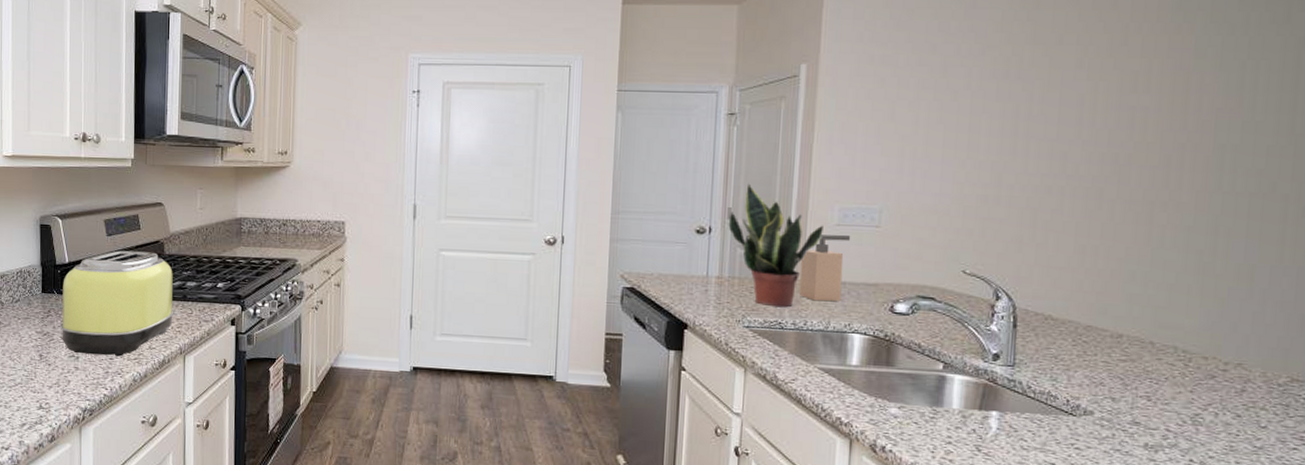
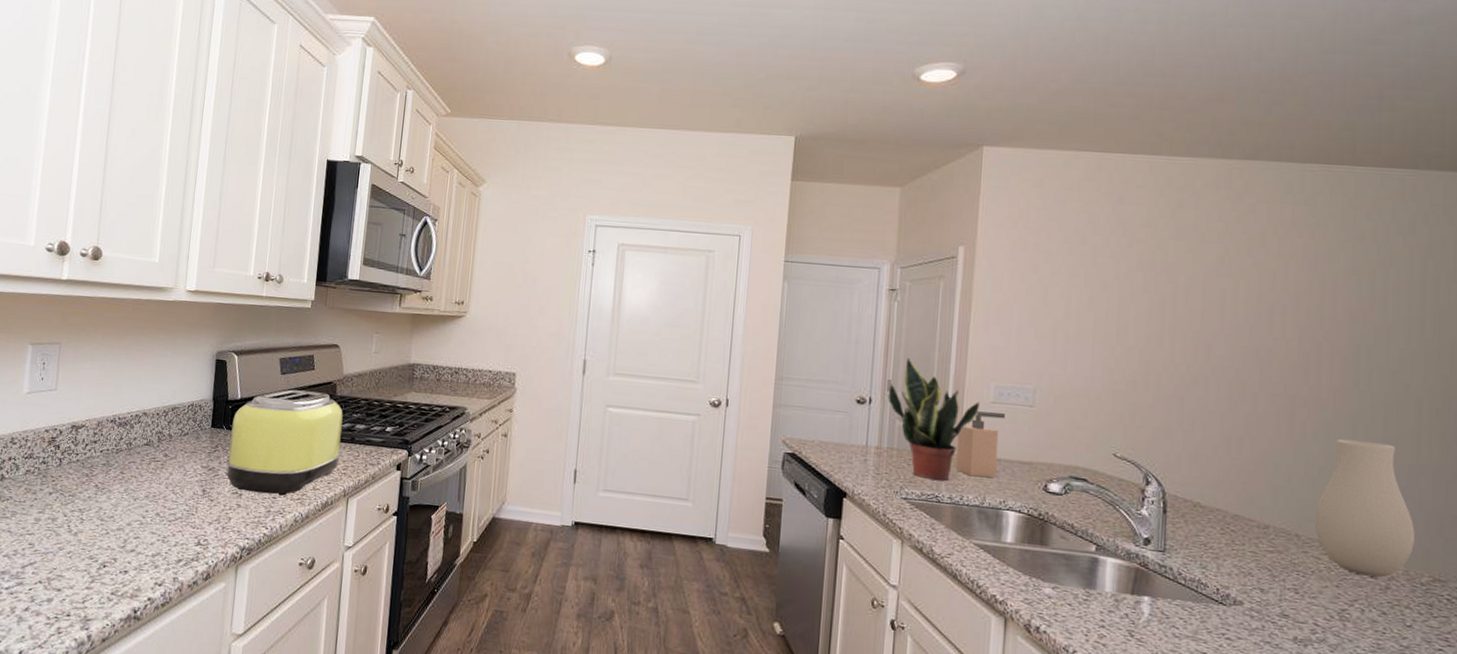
vase: none [1170,242,1275,381] -> present [1314,439,1415,578]

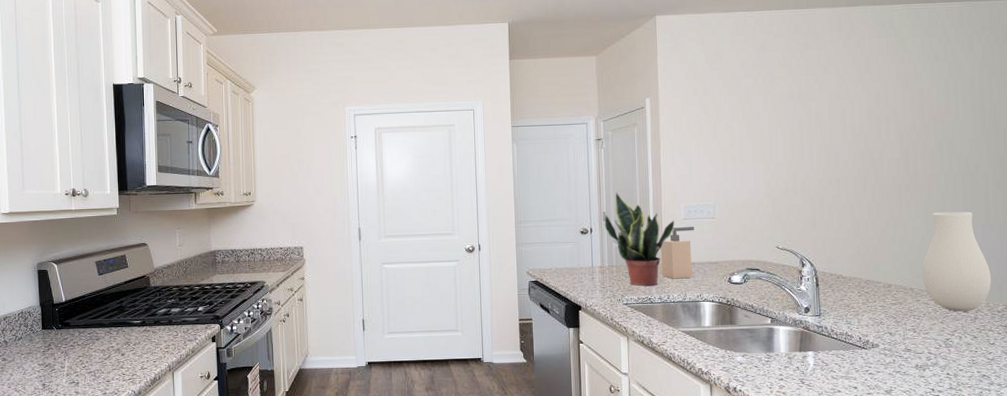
toaster: present [225,389,343,496] -> none [60,286,162,380]

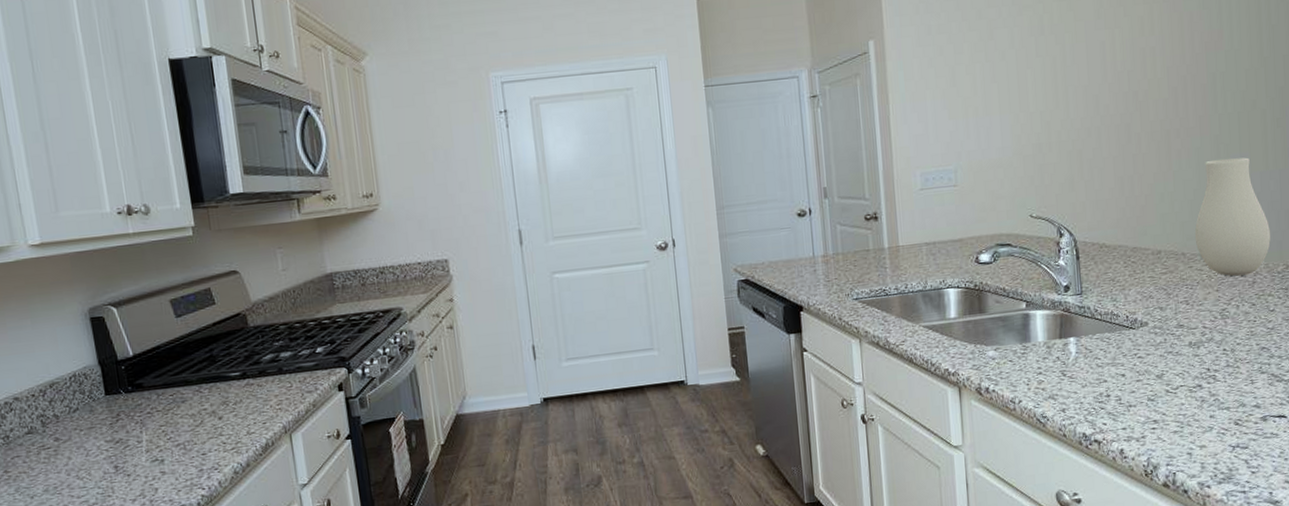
potted plant: present [604,192,675,287] -> none [825,161,910,277]
soap dispenser: present [660,226,695,279] -> none [894,197,934,264]

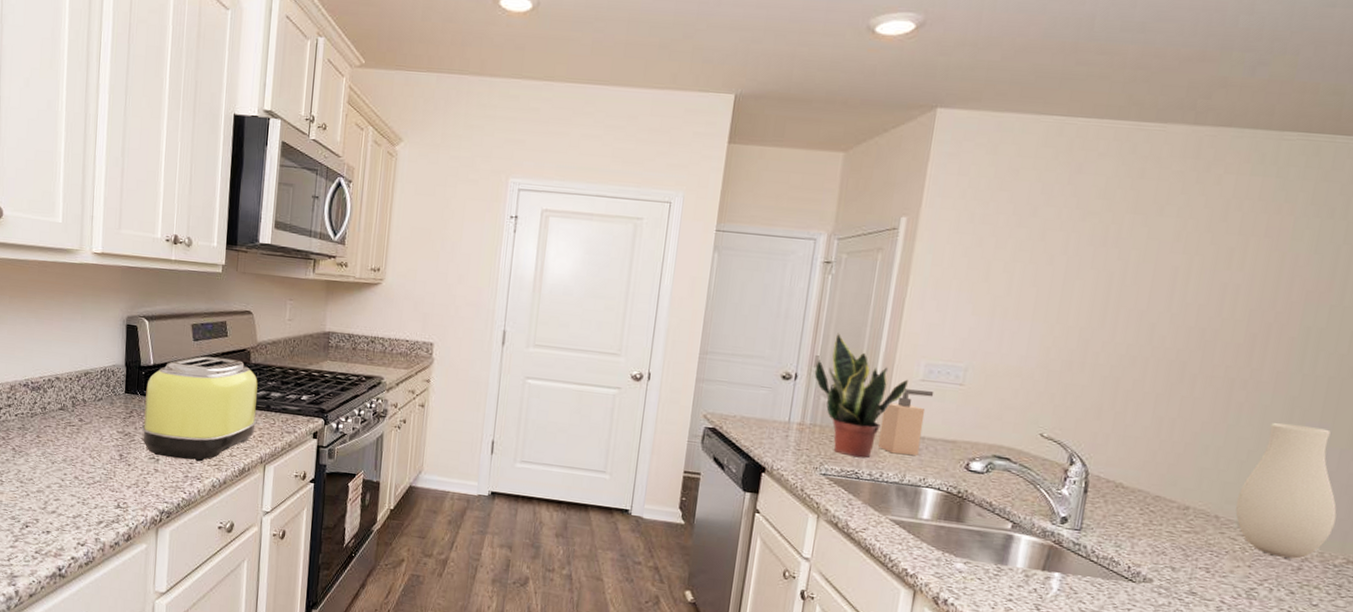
toaster: none [130,327,271,457] -> present [141,356,258,462]
potted plant: none [825,161,910,277] -> present [814,333,908,459]
soap dispenser: none [894,197,934,264] -> present [877,389,934,457]

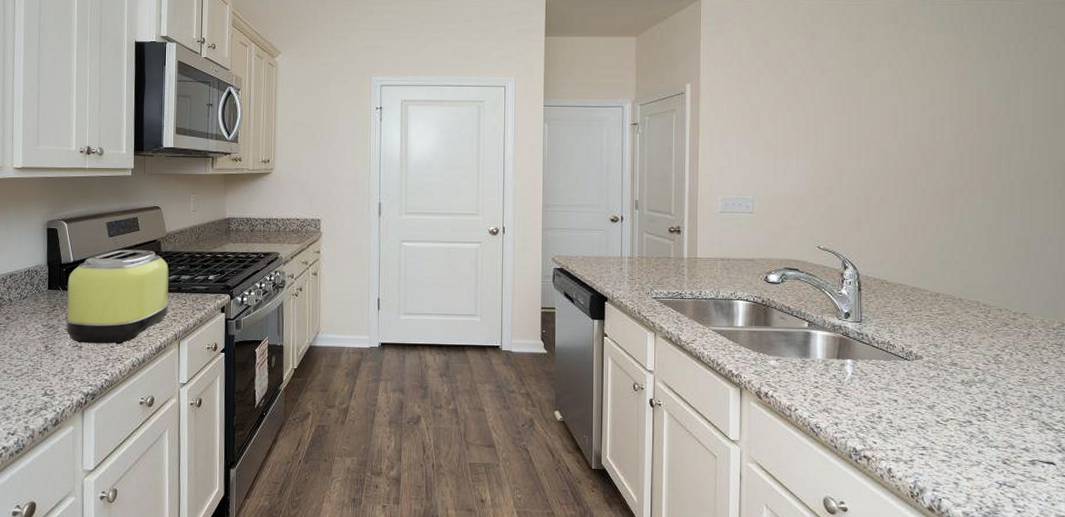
potted plant: present [814,333,908,459] -> none [636,180,710,281]
soap dispenser: present [877,389,934,457] -> none [694,220,732,275]
vase: present [1235,422,1337,559] -> none [972,219,1047,327]

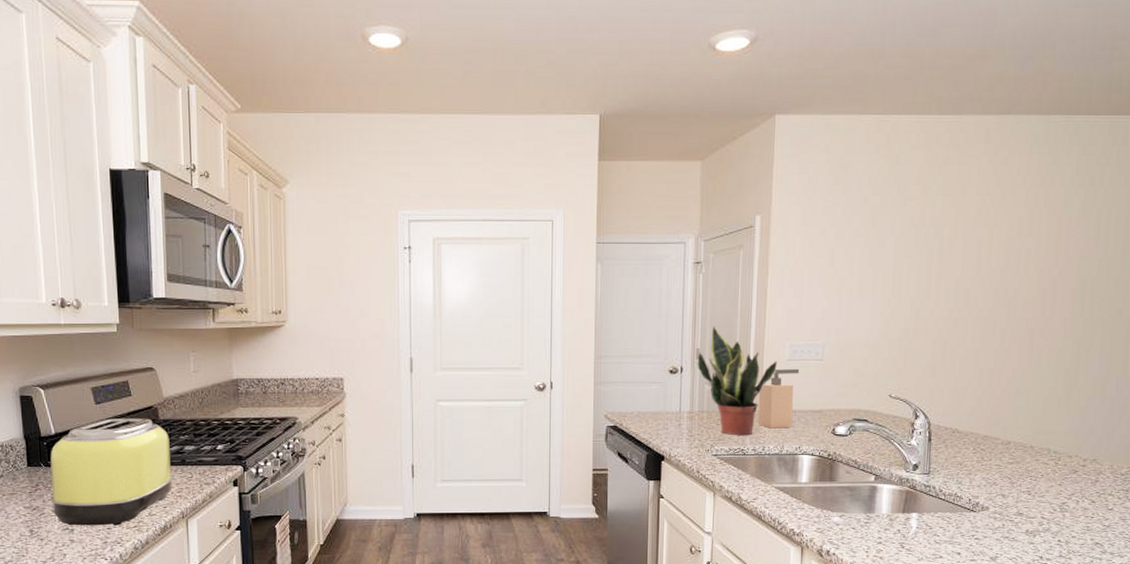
potted plant: none [636,180,710,281] -> present [697,326,777,436]
soap dispenser: none [694,220,732,275] -> present [757,368,800,429]

